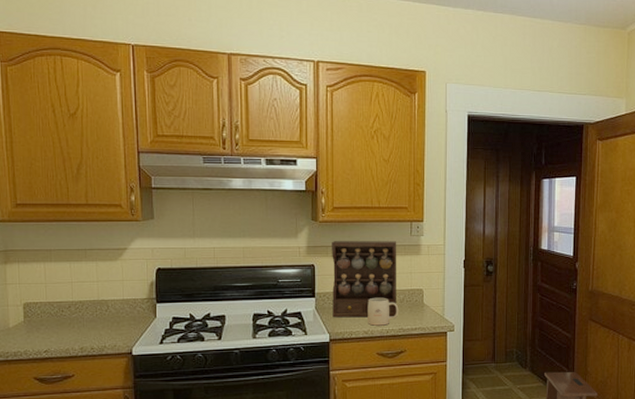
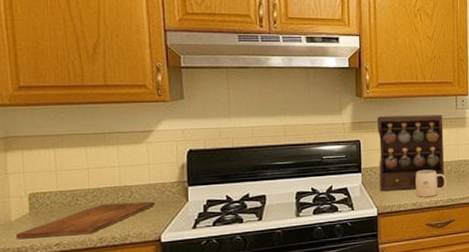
cutting board: none [12,316,128,345] -> present [15,201,156,239]

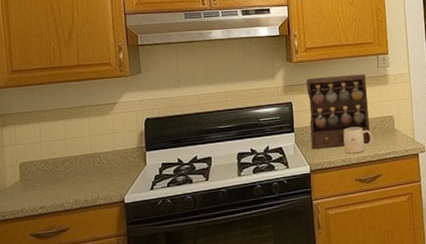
cutting board: present [15,201,156,239] -> none [9,166,120,204]

